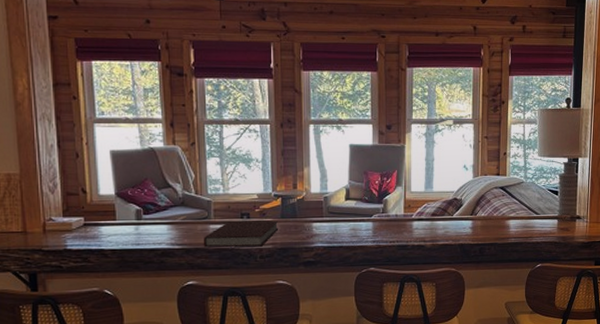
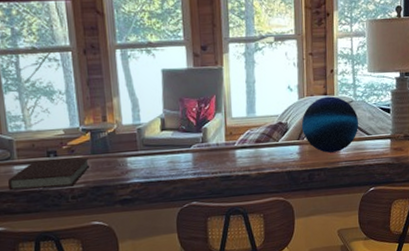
decorative orb: none [475,177,529,229] -> present [301,96,359,153]

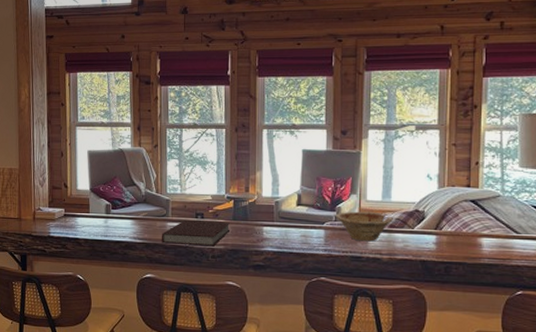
dish: none [201,128,260,160] -> present [335,211,394,242]
decorative orb: present [301,96,359,153] -> none [439,189,507,247]

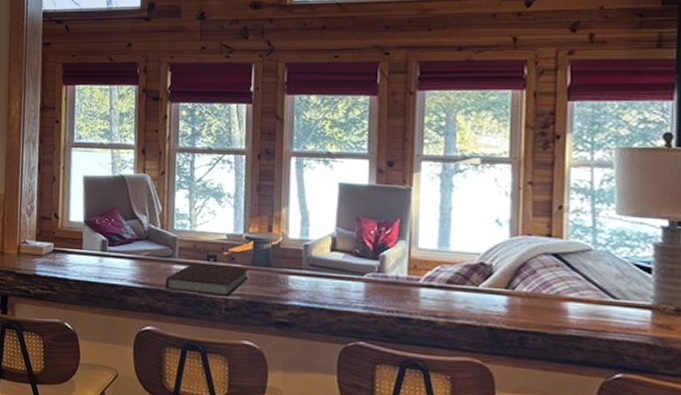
dish: present [335,211,394,242] -> none [378,261,453,300]

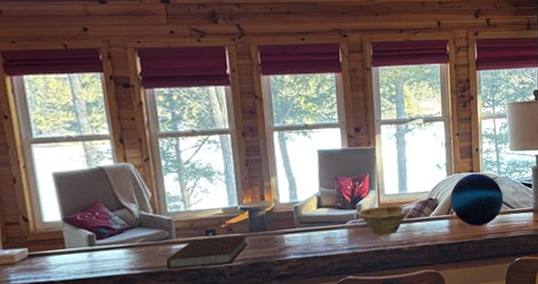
dish: none [378,261,453,300] -> present [356,205,411,235]
decorative orb: none [512,239,600,314] -> present [450,173,504,226]

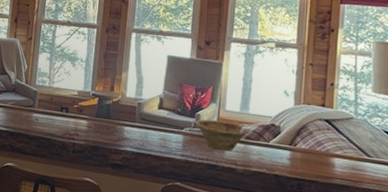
notebook: present [167,235,247,269] -> none [26,113,93,141]
decorative orb: present [450,173,504,226] -> none [294,108,359,167]

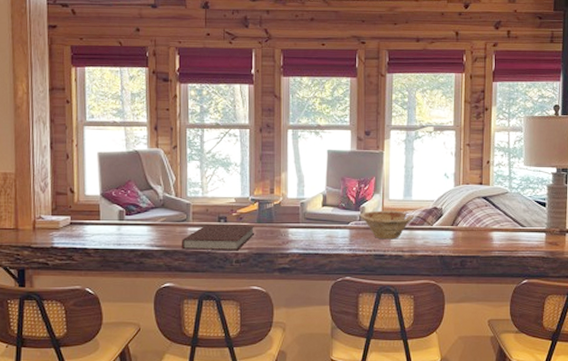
notebook: none [26,113,93,141] -> present [182,225,254,251]

